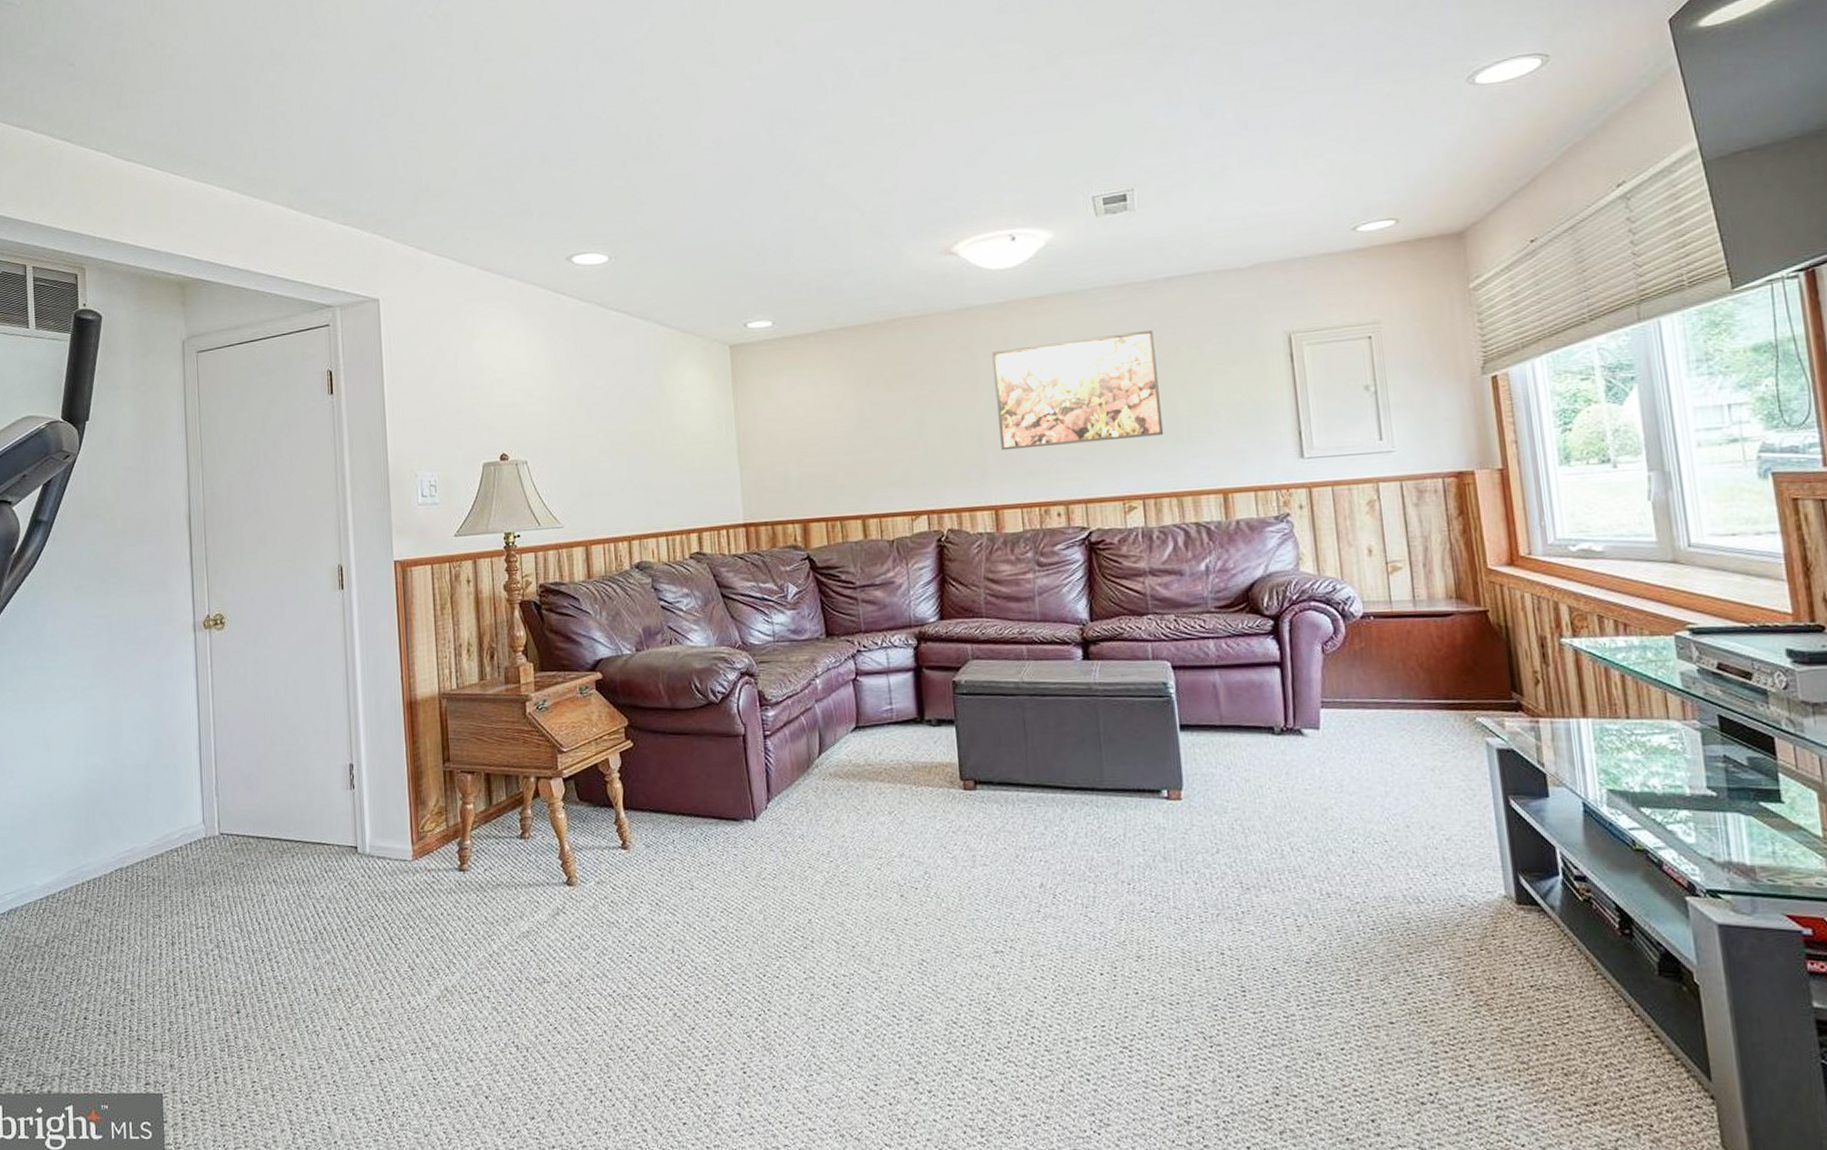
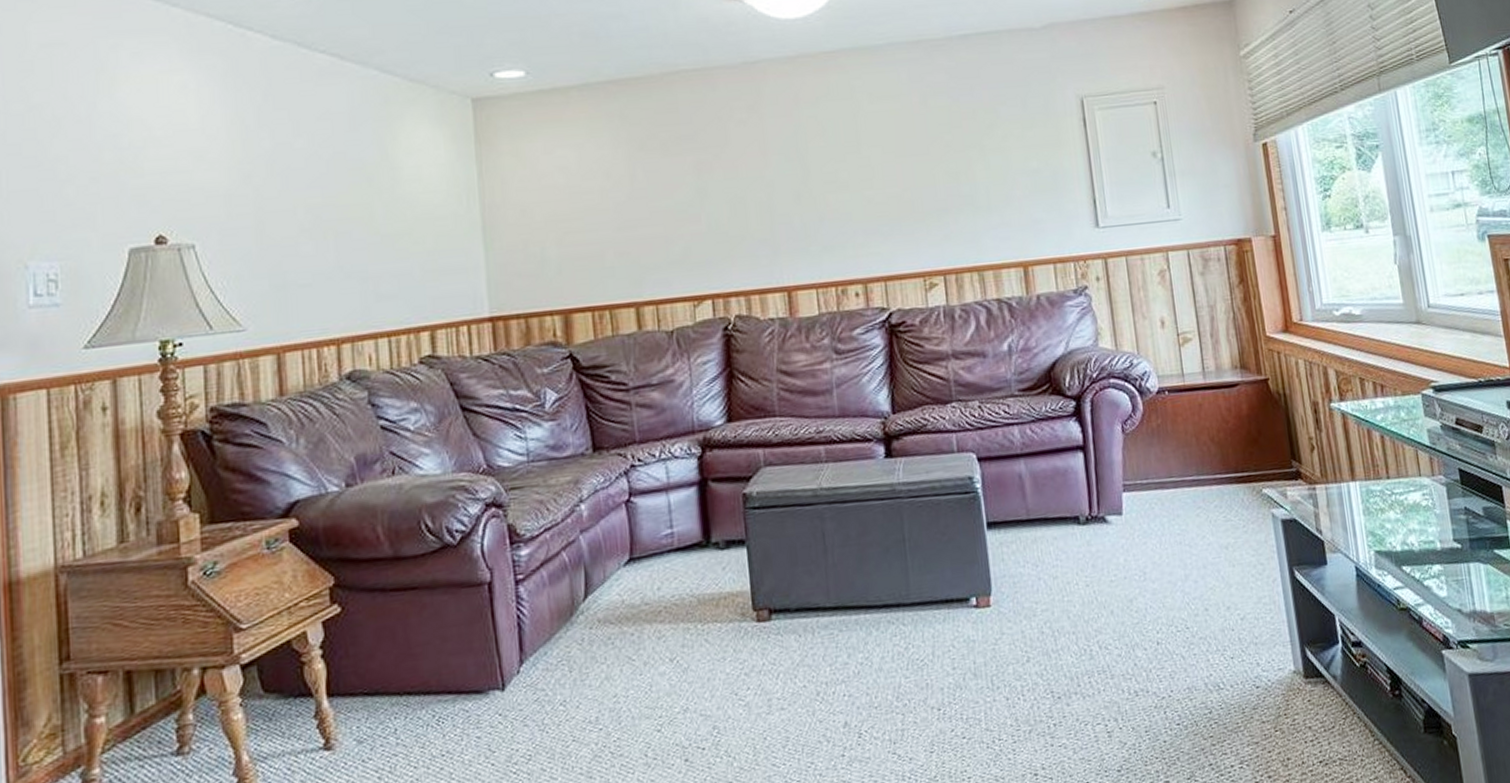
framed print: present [992,330,1164,451] -> none [781,91,964,223]

